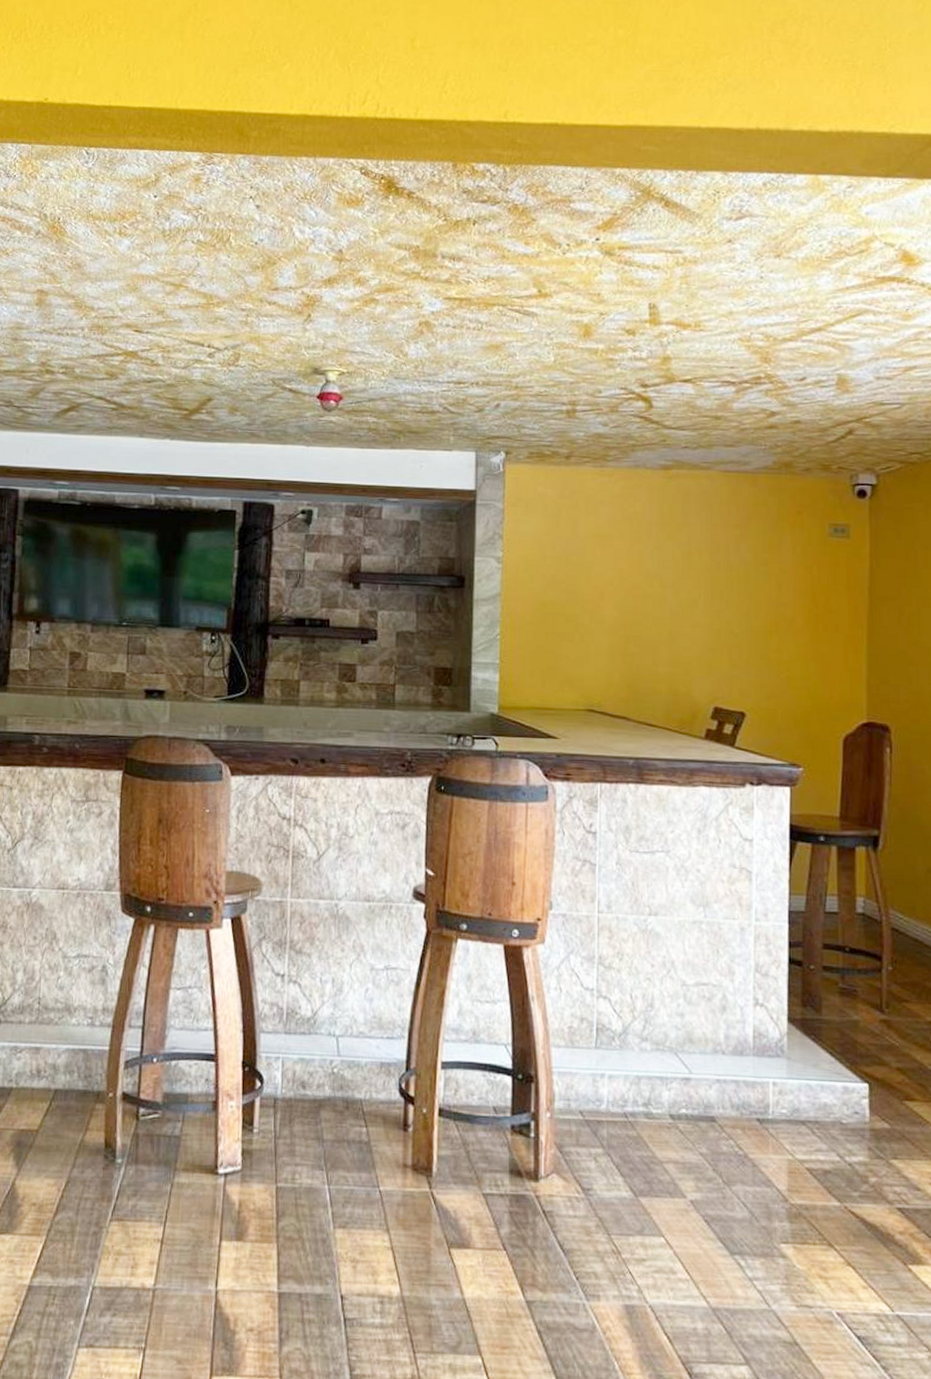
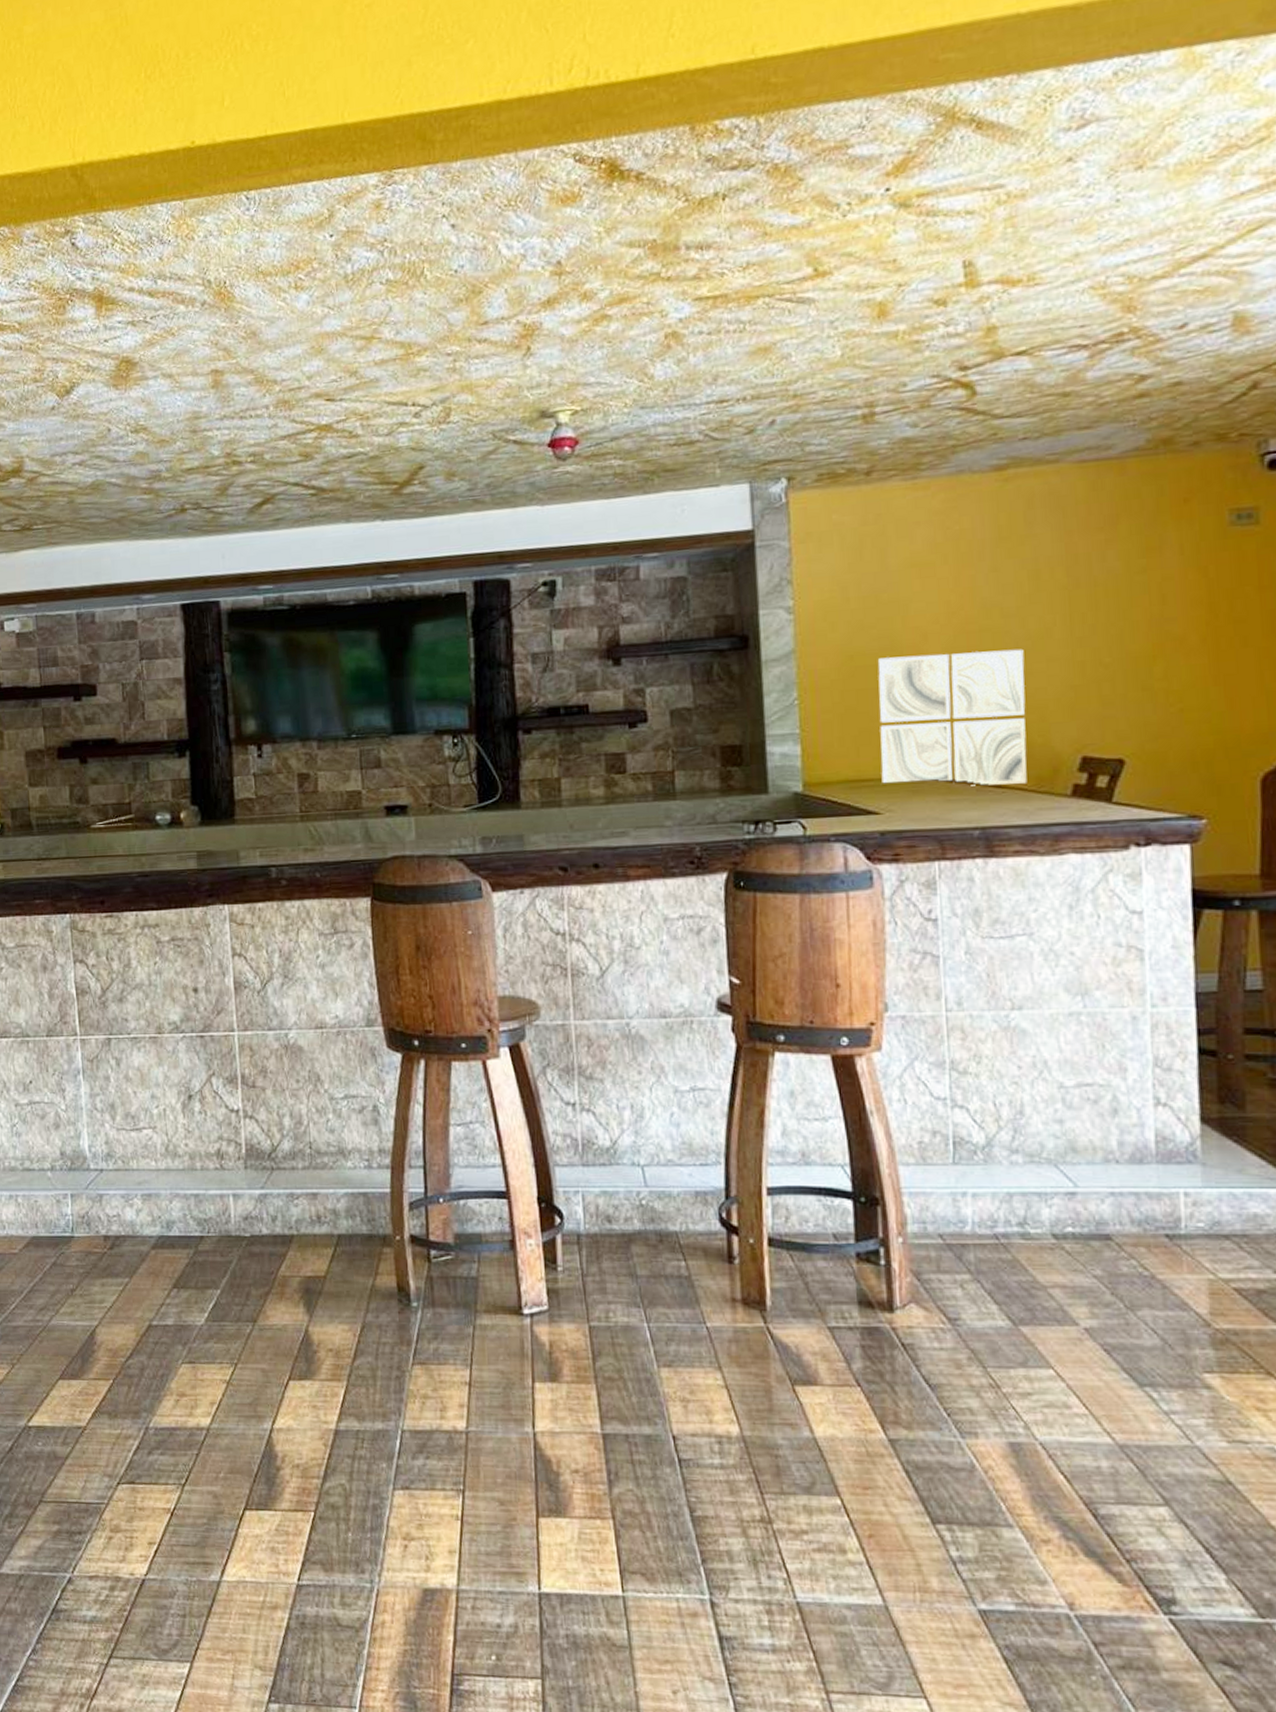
wall art: none [561,608,676,724] -> present [877,648,1027,786]

